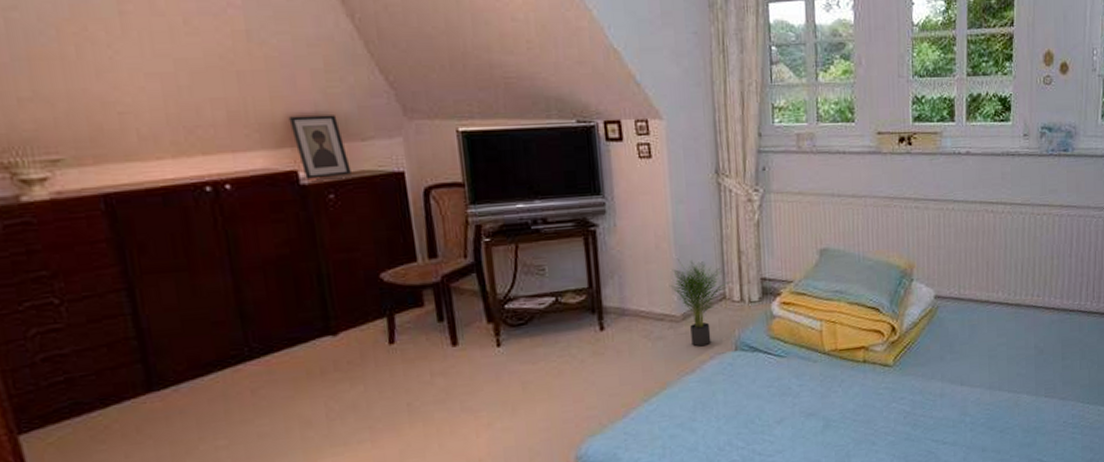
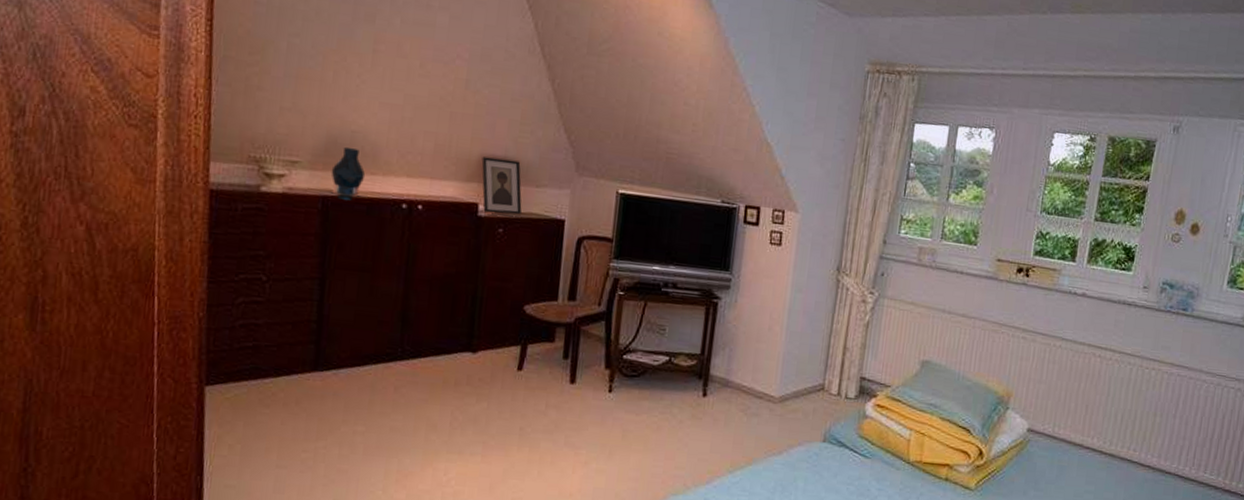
vase: none [105,132,151,196] -> present [331,146,366,201]
potted plant: present [668,259,731,347] -> none [773,344,832,432]

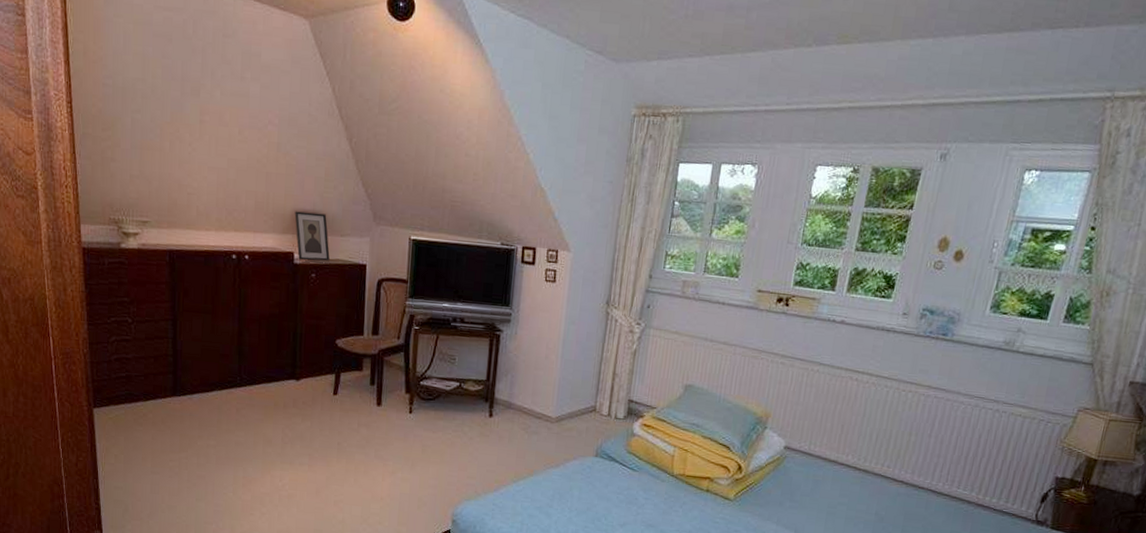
vase: present [331,146,366,201] -> none [174,207,202,254]

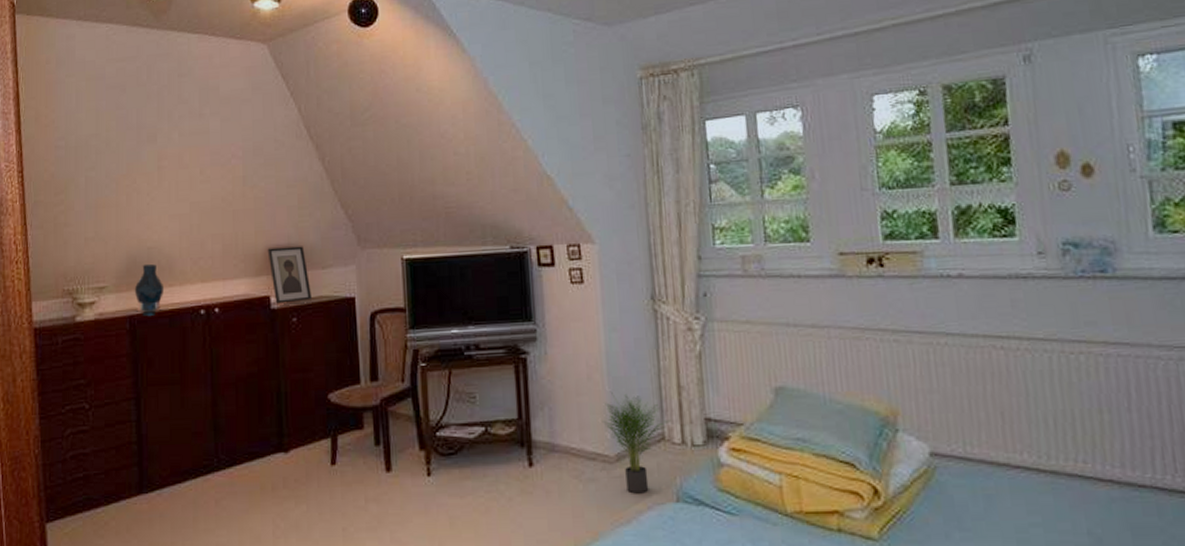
vase: none [174,207,202,254] -> present [134,263,165,317]
potted plant: none [550,370,603,447] -> present [601,392,670,494]

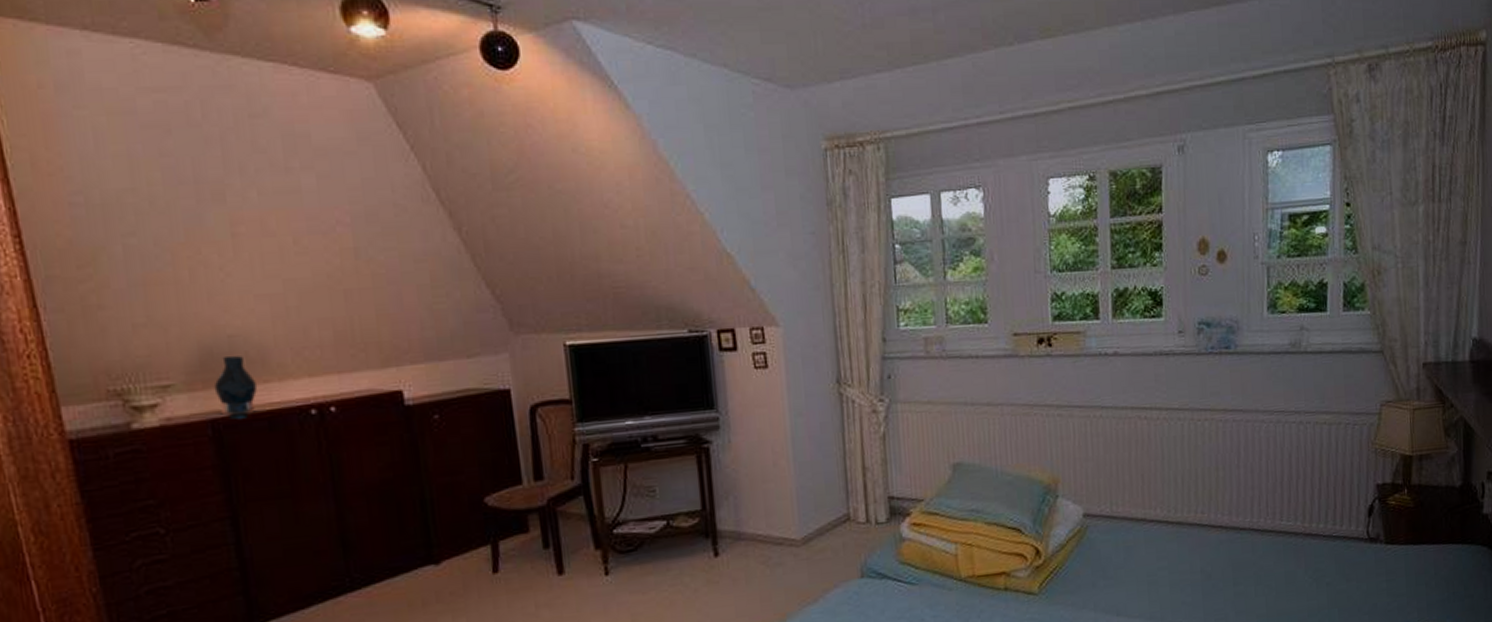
picture frame: present [267,246,312,304] -> none [394,332,456,399]
potted plant: present [601,392,670,494] -> none [787,477,856,574]

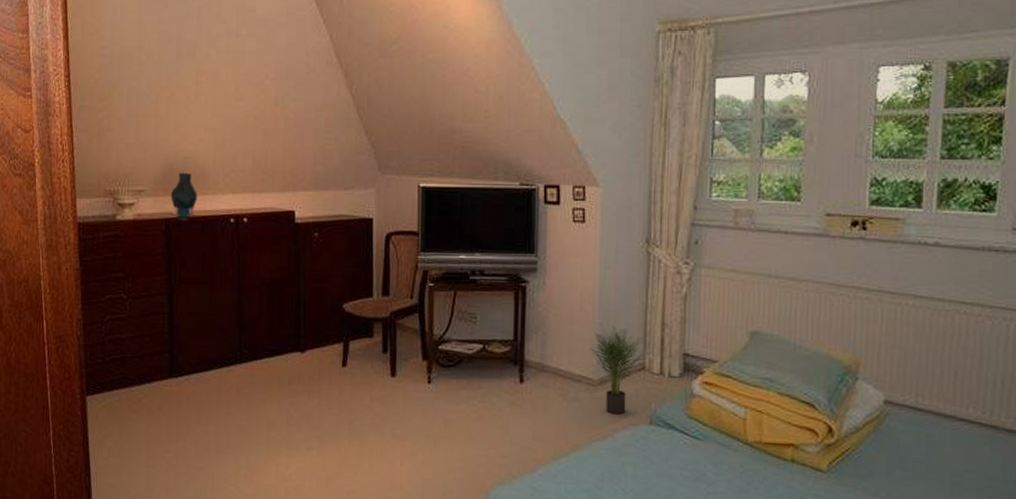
potted plant: none [787,477,856,574] -> present [589,323,652,415]

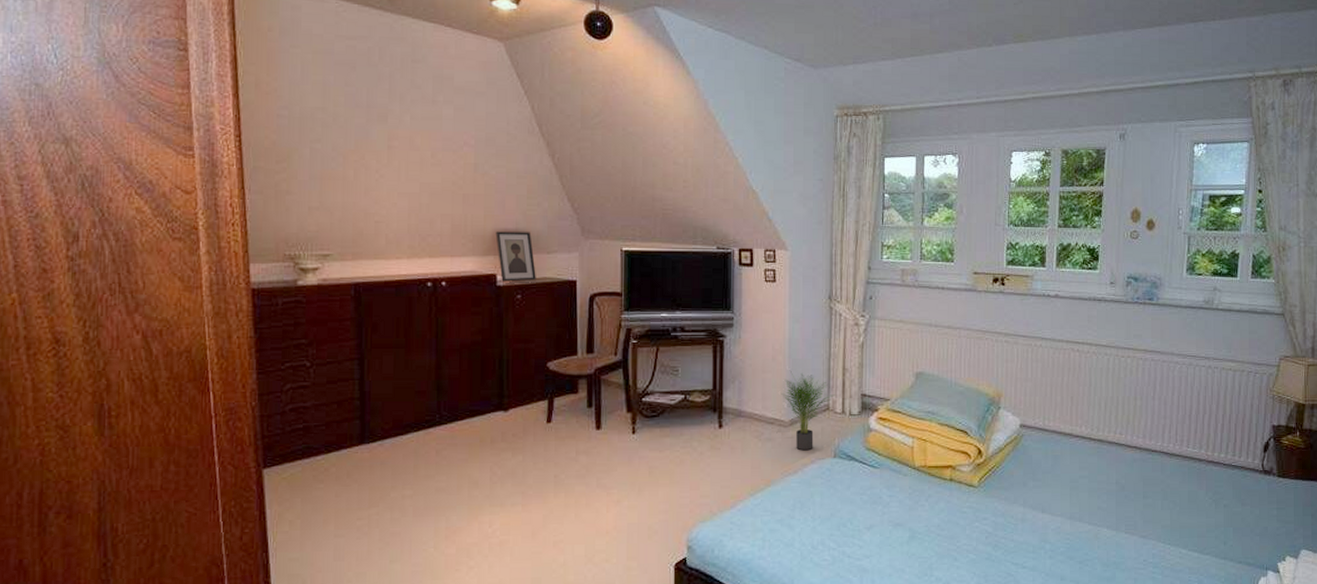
vase: present [170,172,198,221] -> none [360,236,392,286]
picture frame: none [294,167,333,219] -> present [495,231,536,282]

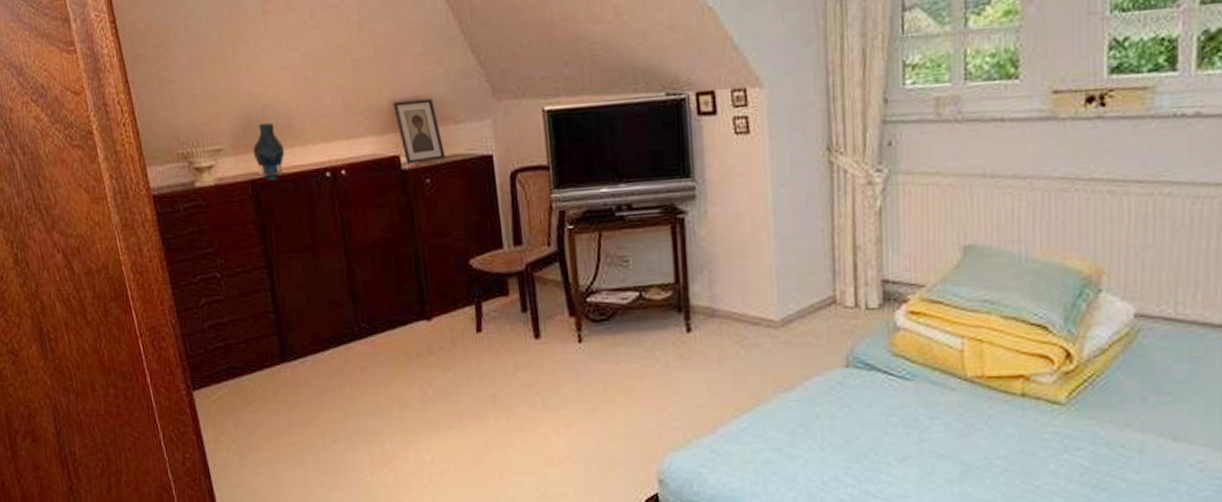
vase: none [360,236,392,286] -> present [252,122,285,181]
potted plant: present [780,371,835,451] -> none [766,253,843,359]

